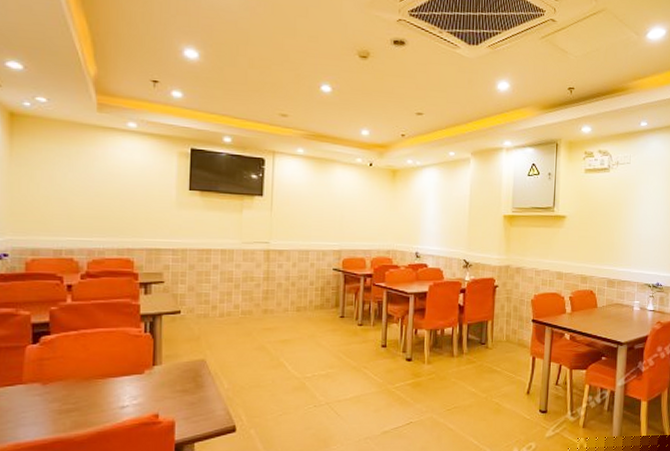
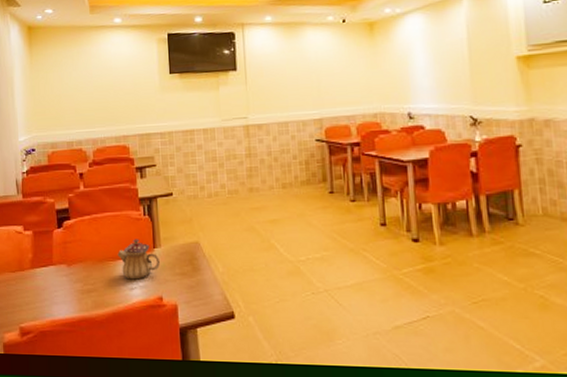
teapot: none [108,356,160,398] -> present [117,239,161,280]

